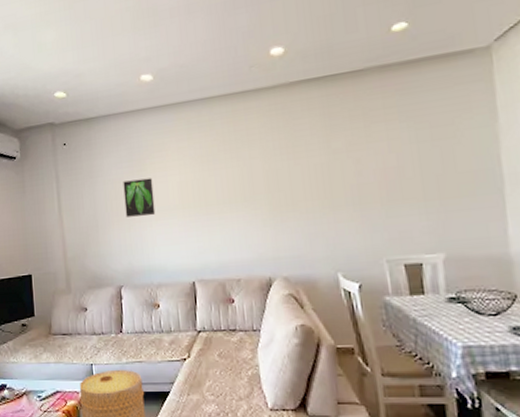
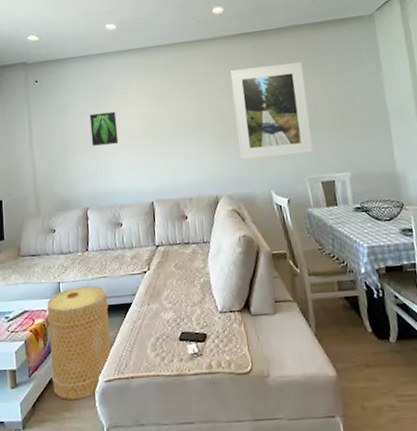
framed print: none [290,113,396,236] -> present [230,62,314,160]

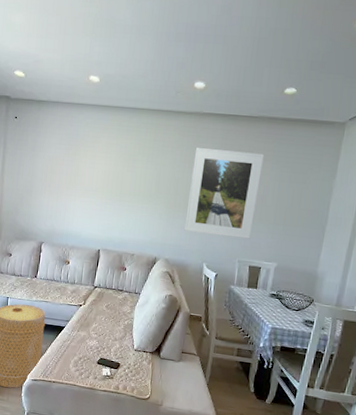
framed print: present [89,111,119,146] -> none [56,160,83,193]

